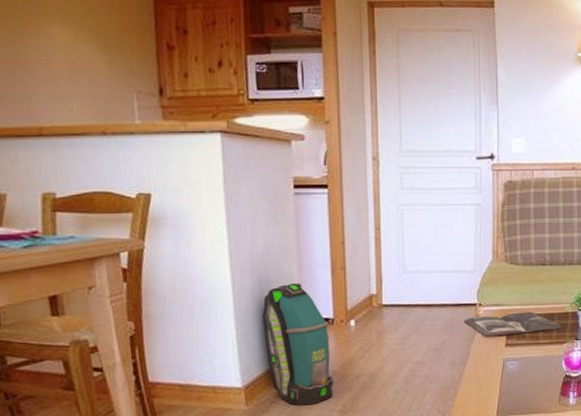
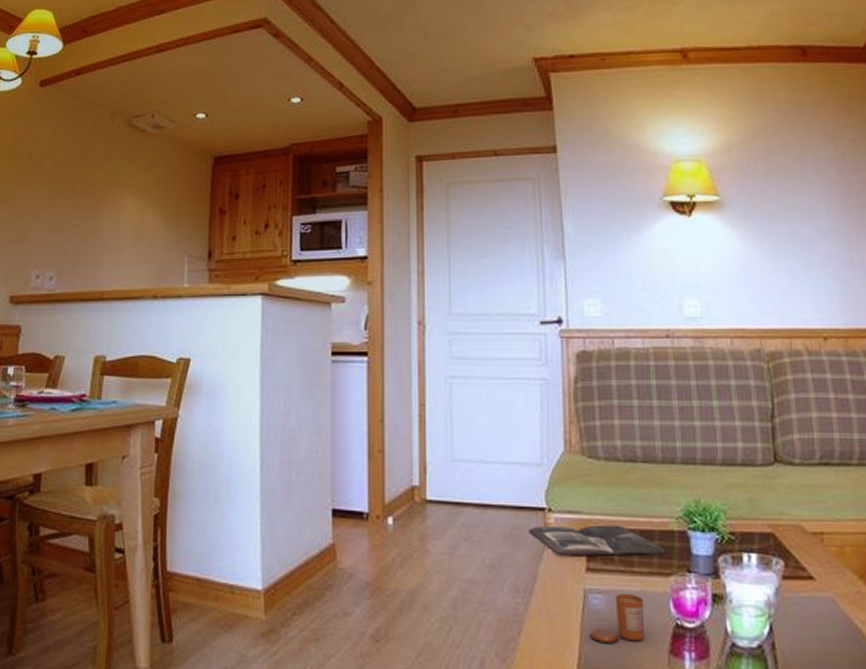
backpack: present [262,282,333,406] -> none [290,465,365,624]
candle: none [507,358,545,394] -> present [590,593,645,644]

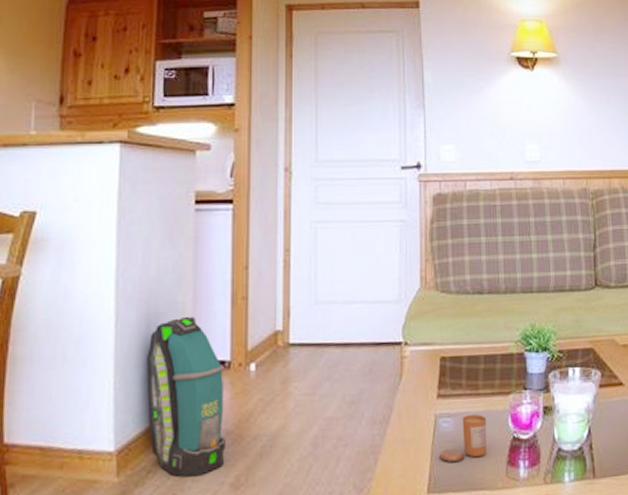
backpack: none [290,465,365,624] -> present [146,316,225,477]
magazine: present [529,525,666,557] -> none [386,352,506,386]

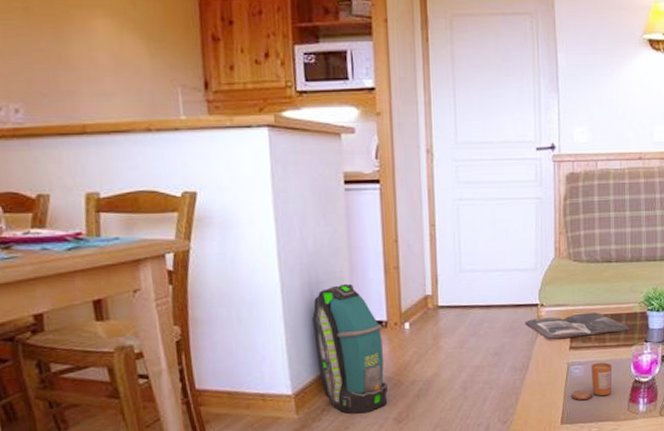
magazine: none [386,352,506,386] -> present [525,312,630,340]

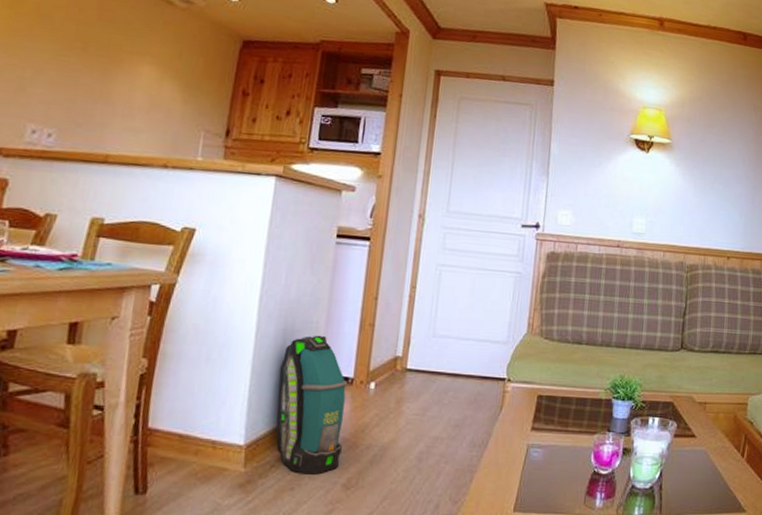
magazine: present [525,312,630,340] -> none [489,393,594,418]
candle: present [571,362,612,401] -> none [527,447,573,488]

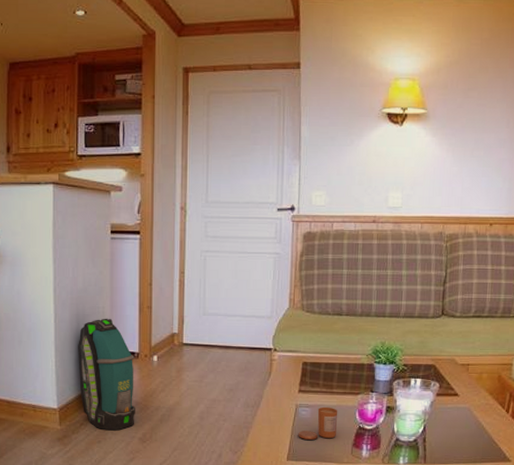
candle: none [527,447,573,488] -> present [298,406,338,441]

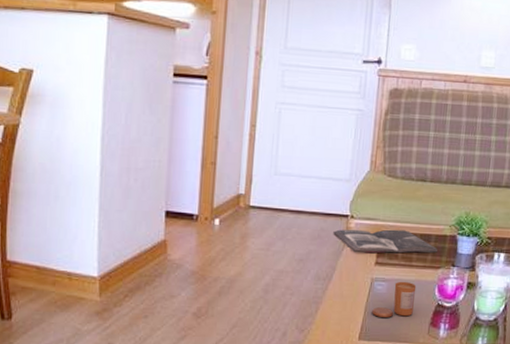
backpack: present [78,318,135,431] -> none [126,173,193,304]
magazine: none [259,360,357,382] -> present [333,229,439,253]

